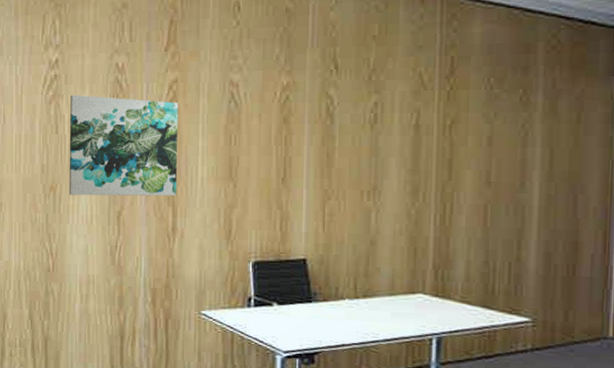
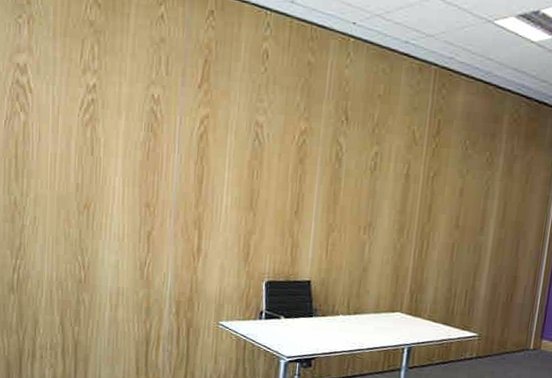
wall art: present [68,94,179,197] -> none [102,119,209,220]

